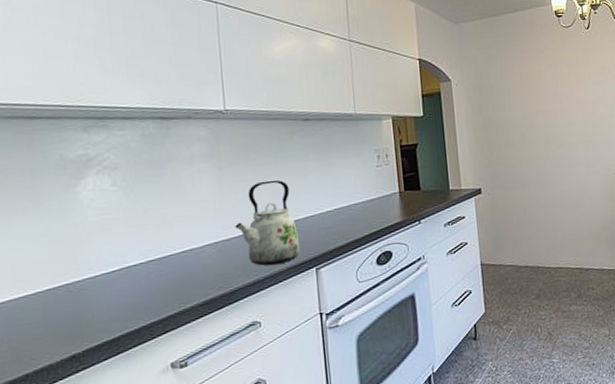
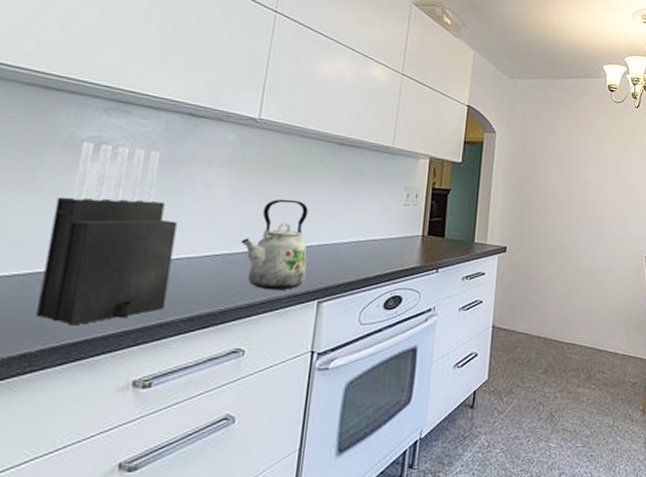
knife block: none [64,158,182,326] -> present [36,141,178,326]

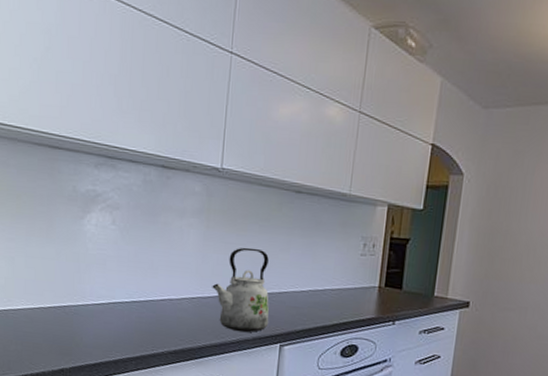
knife block: present [36,141,178,326] -> none [66,195,160,350]

